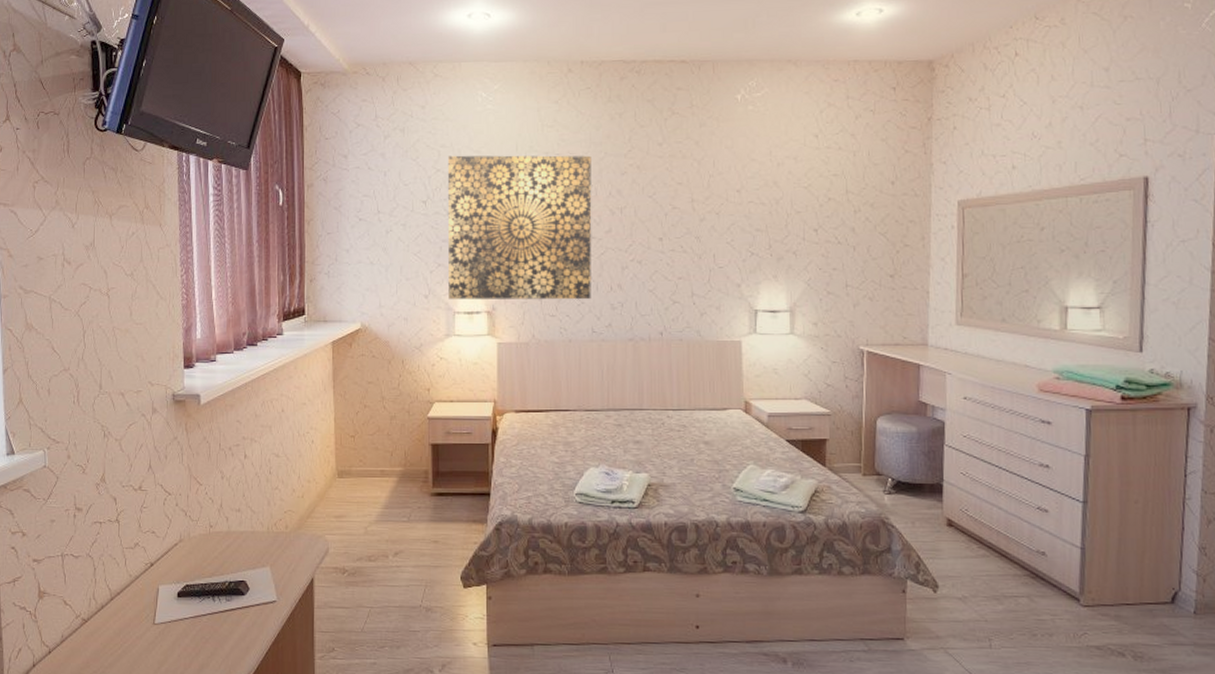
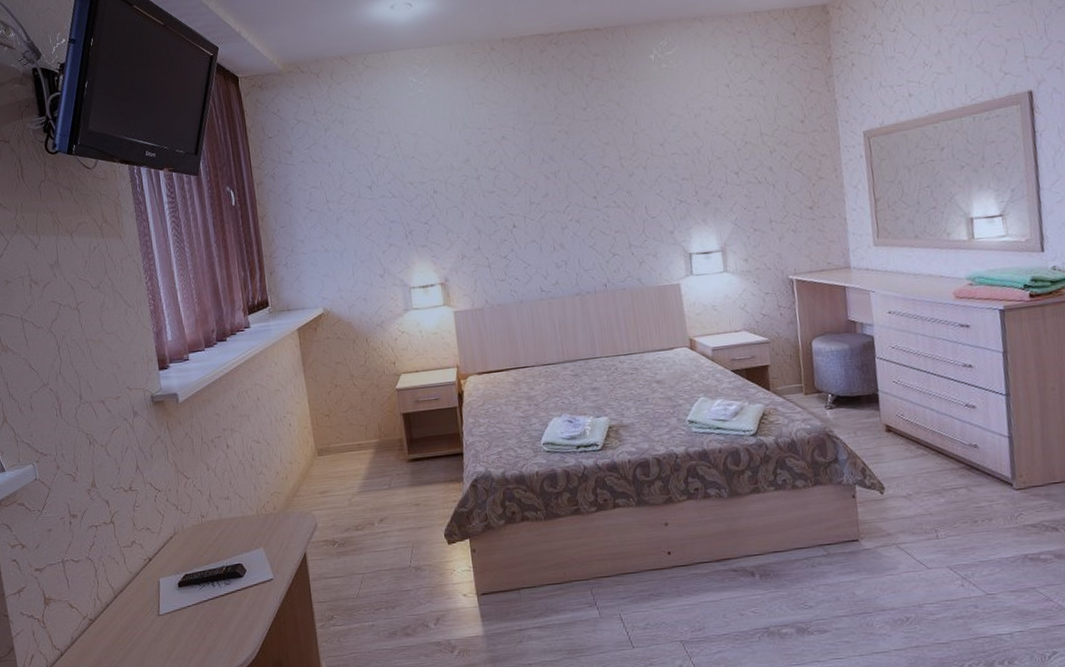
wall art: present [447,155,592,300] -> none [386,126,537,276]

